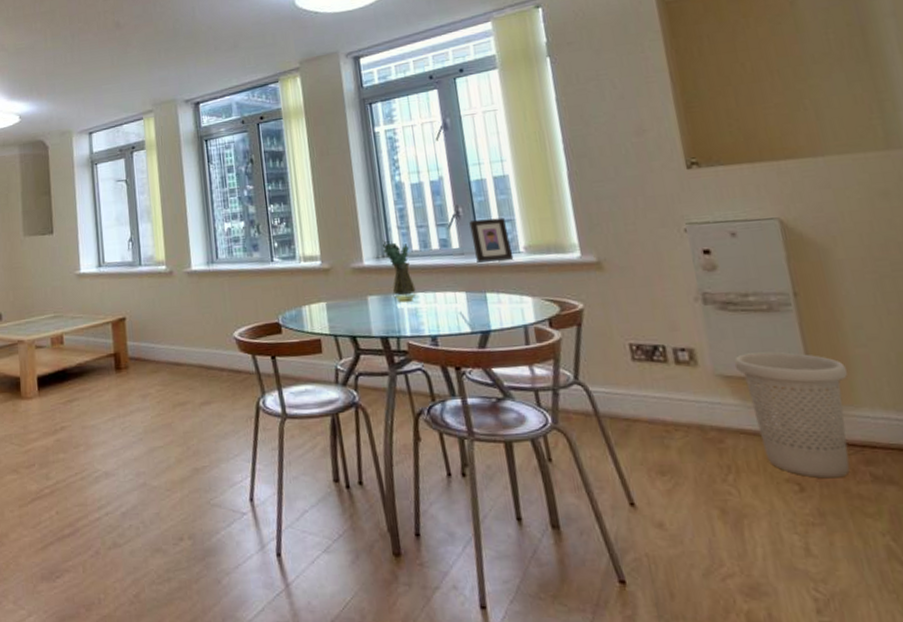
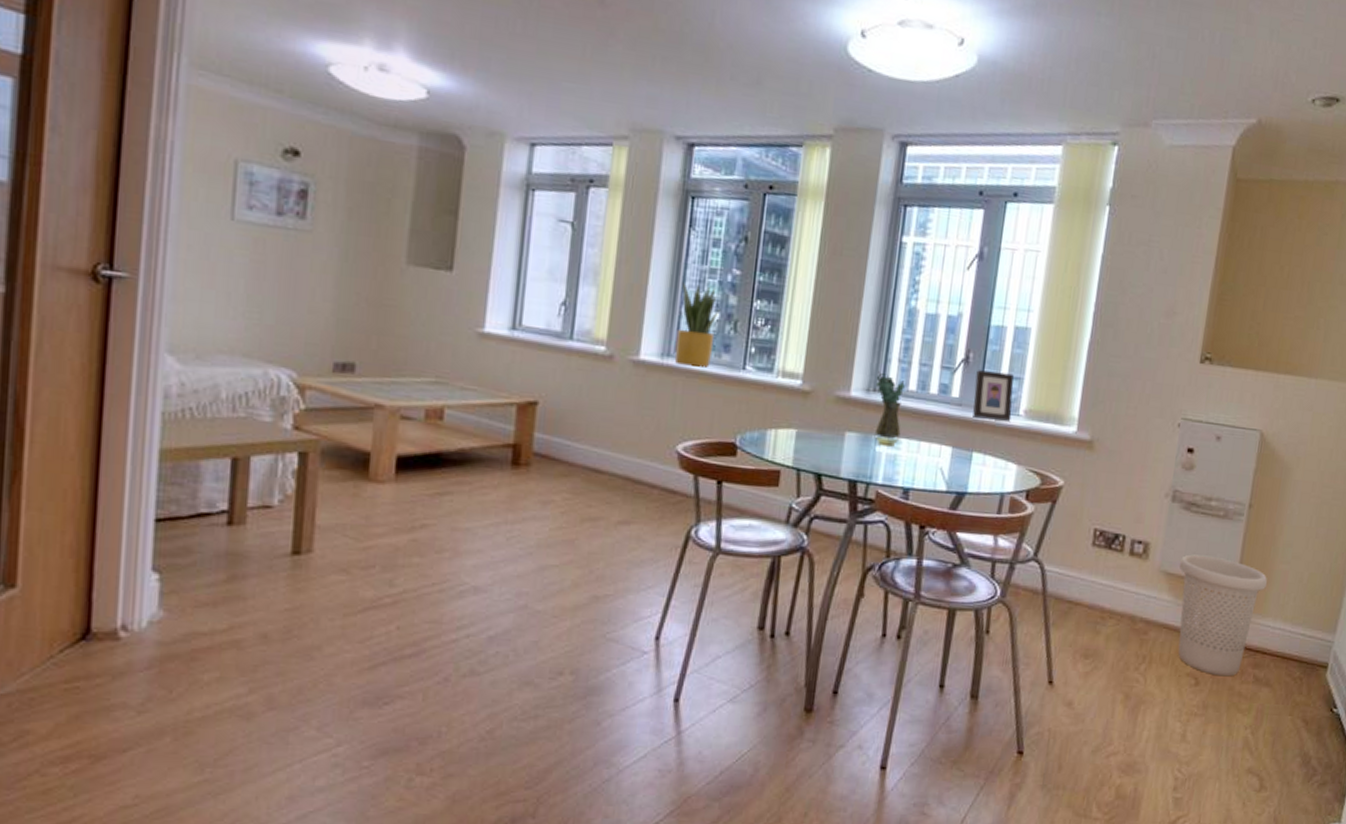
planter: none [211,202,246,268] -> present [674,282,721,368]

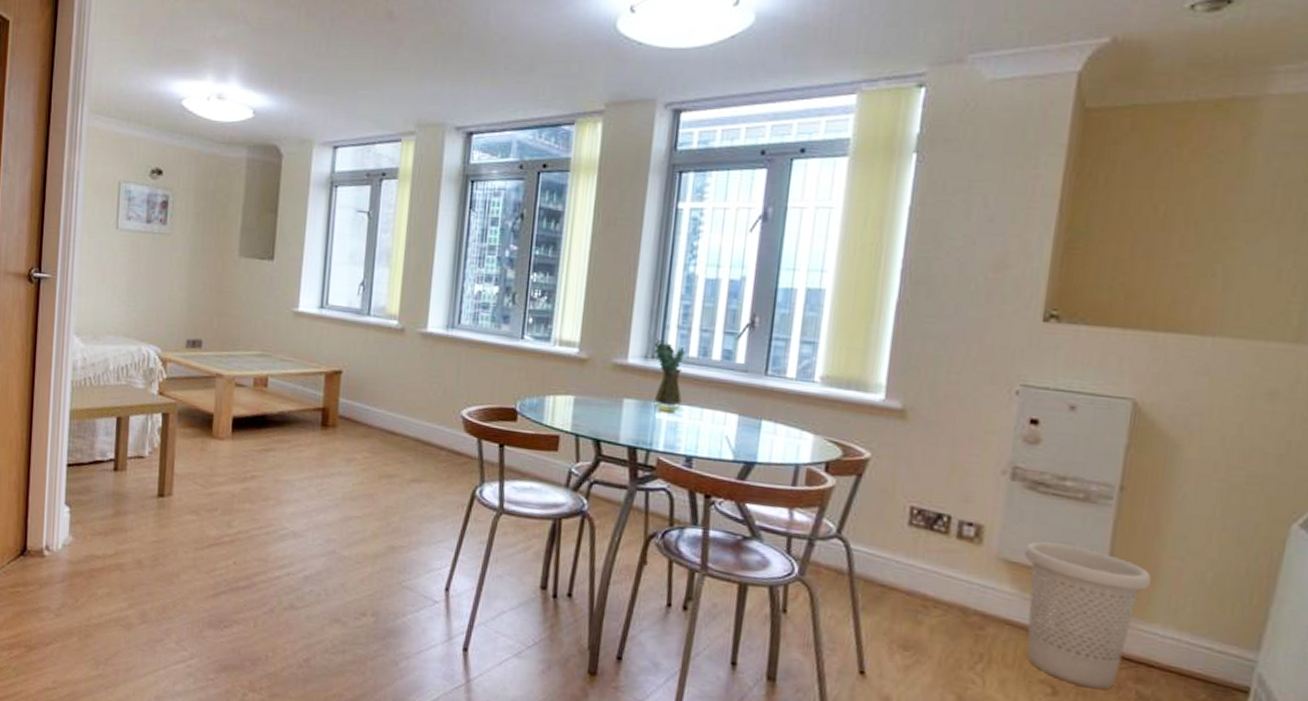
planter: present [674,282,721,368] -> none [458,260,500,338]
picture frame: present [973,370,1014,421] -> none [760,335,807,388]

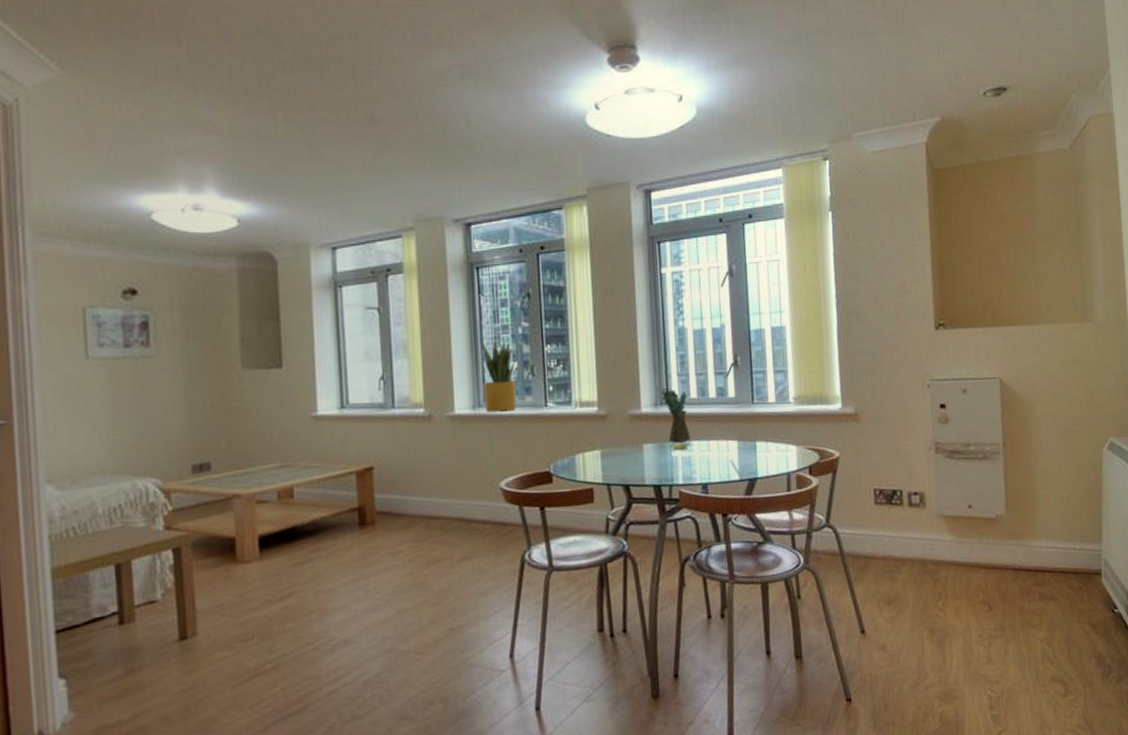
planter: none [458,260,500,338] -> present [480,340,518,413]
trash bin: present [1024,541,1152,690] -> none [953,494,1034,599]

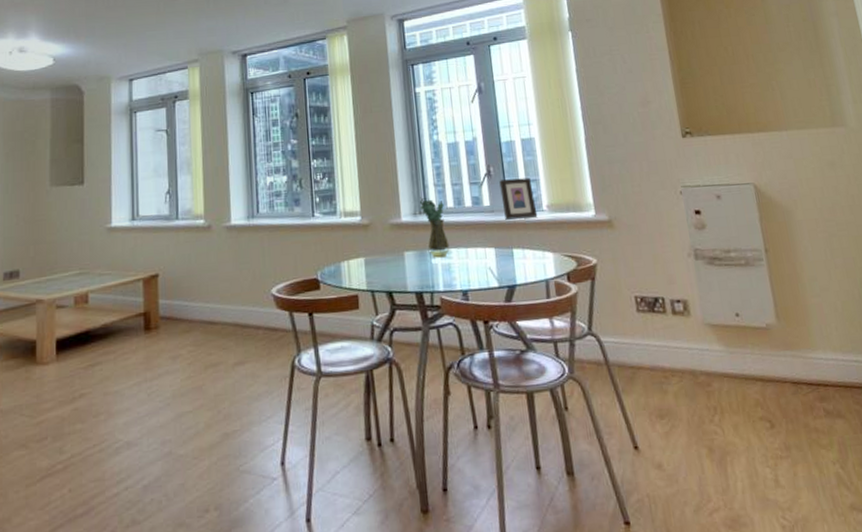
planter: present [480,340,518,413] -> none [254,156,287,223]
picture frame: none [746,368,783,412] -> present [499,177,538,220]

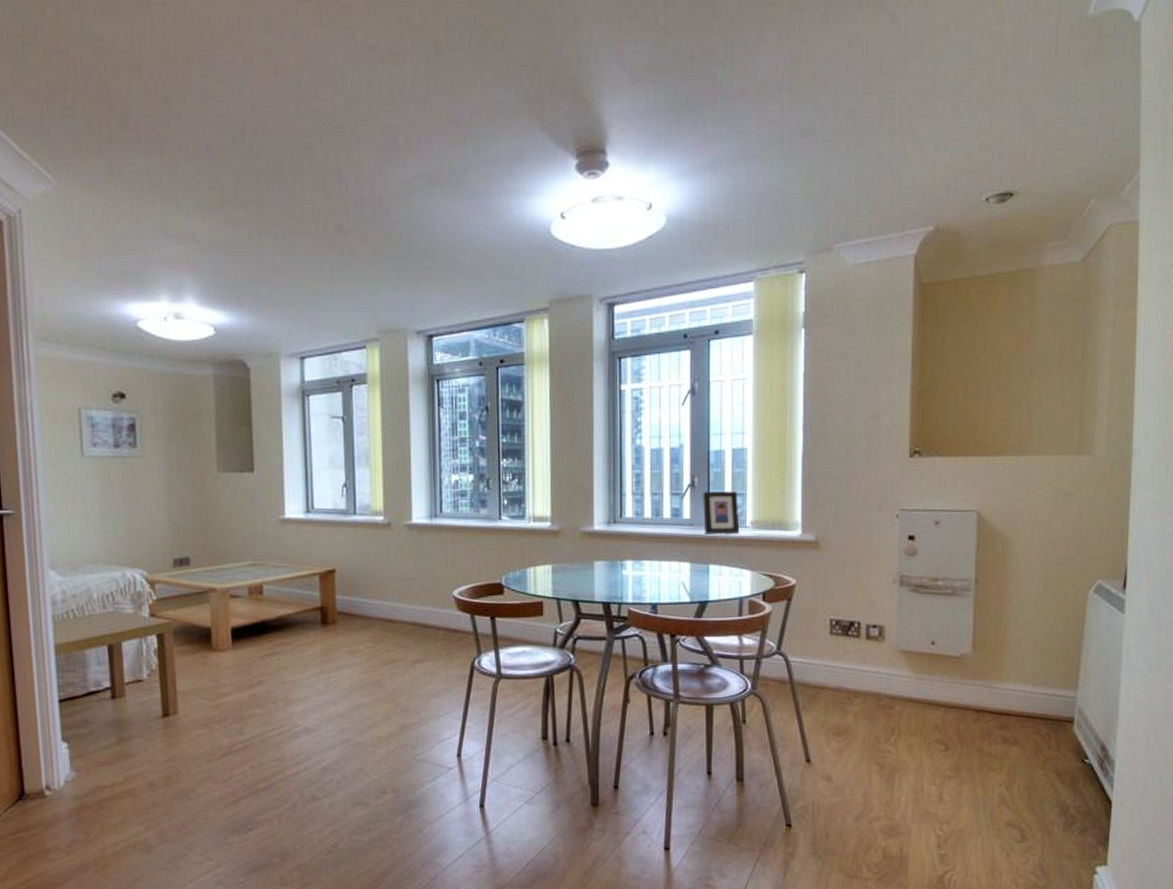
vase: present [419,197,450,258] -> none [614,505,643,570]

